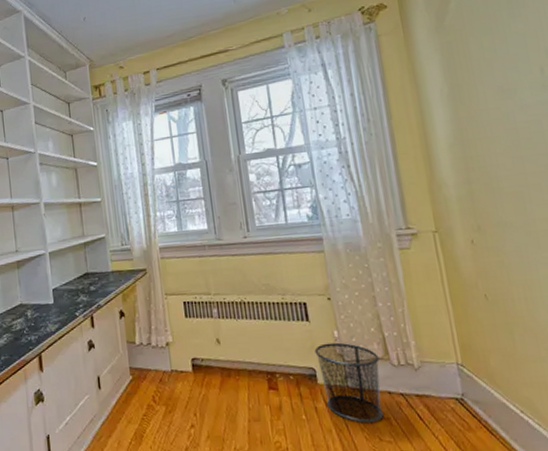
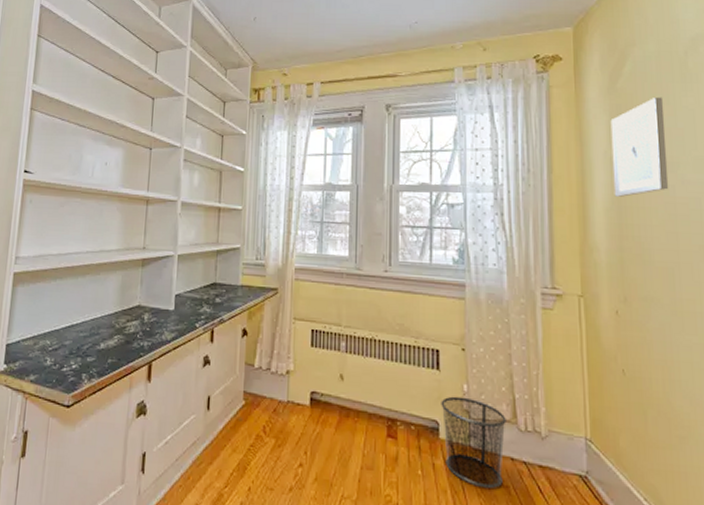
wall art: none [442,27,509,132] -> present [610,97,669,197]

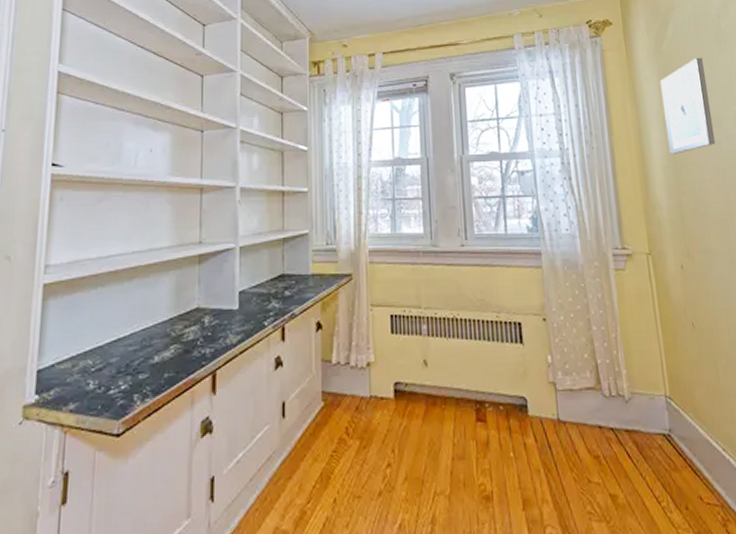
waste bin: present [441,396,506,489] -> none [527,368,593,462]

